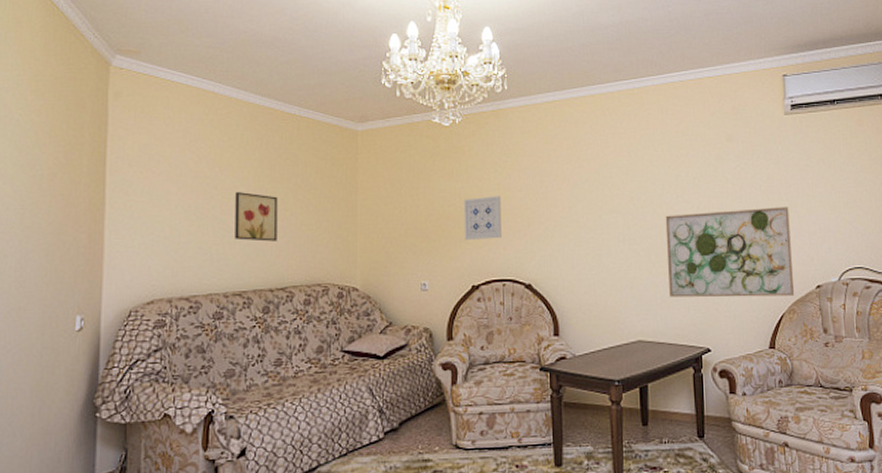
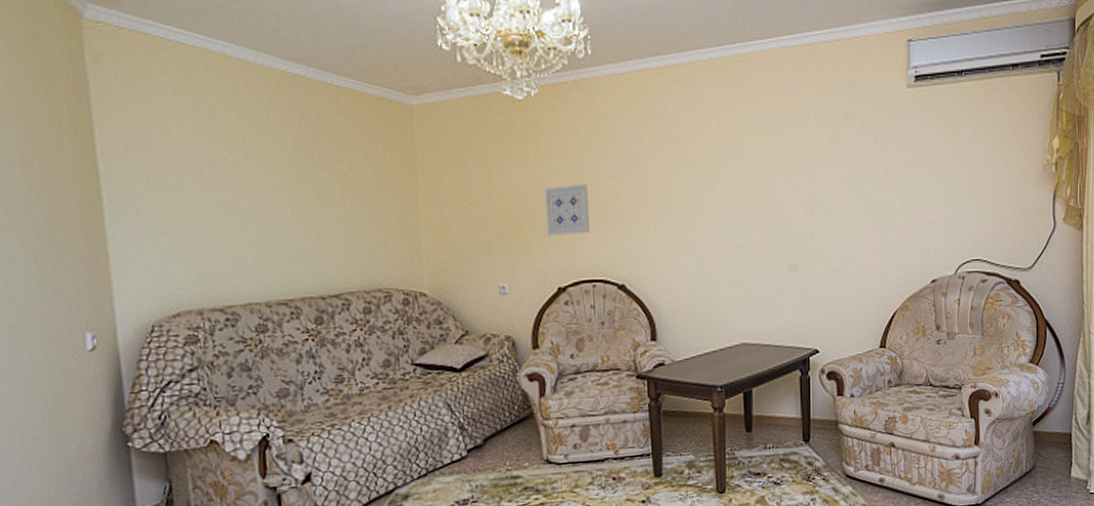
wall art: present [235,192,278,242] -> none [267,181,325,241]
wall art: present [665,207,795,298] -> none [773,193,909,296]

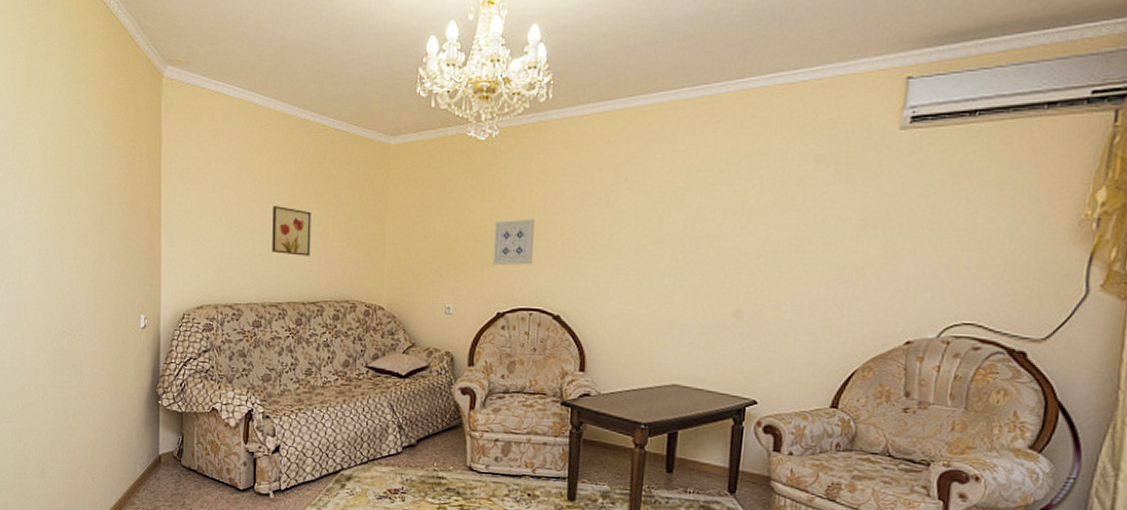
wall art: none [267,181,325,241] -> present [272,206,311,256]

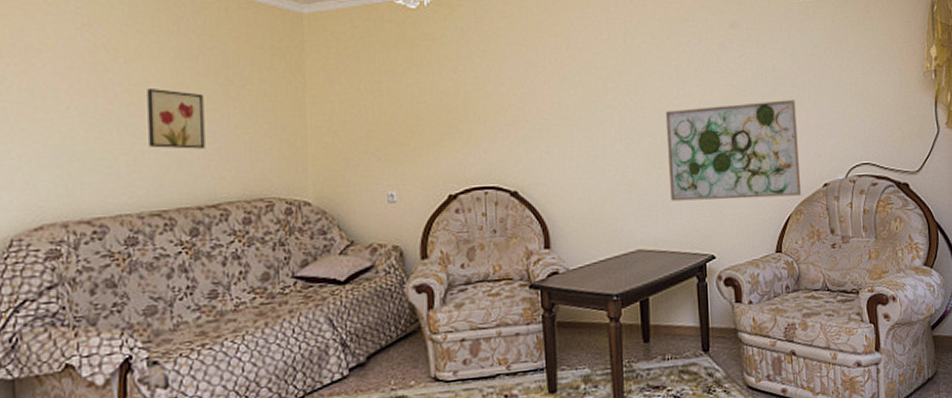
wall art: present [492,219,535,266] -> none [435,91,482,143]
wall art: none [716,244,885,351] -> present [665,100,802,201]

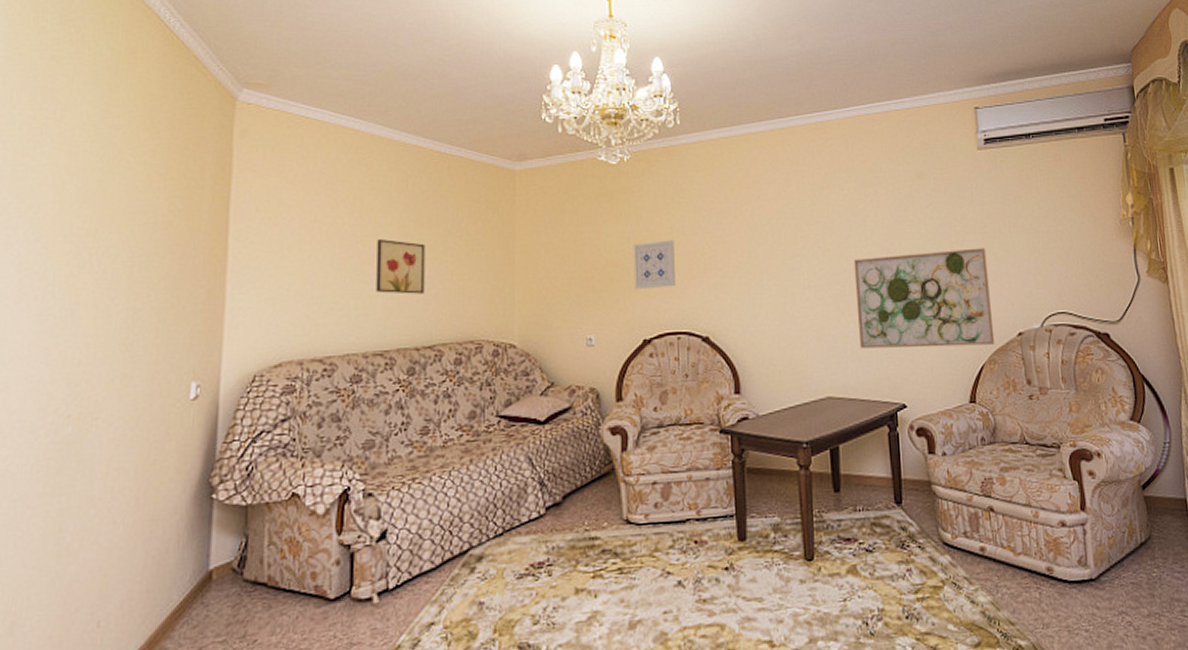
wall art: none [435,91,482,143] -> present [633,240,676,290]

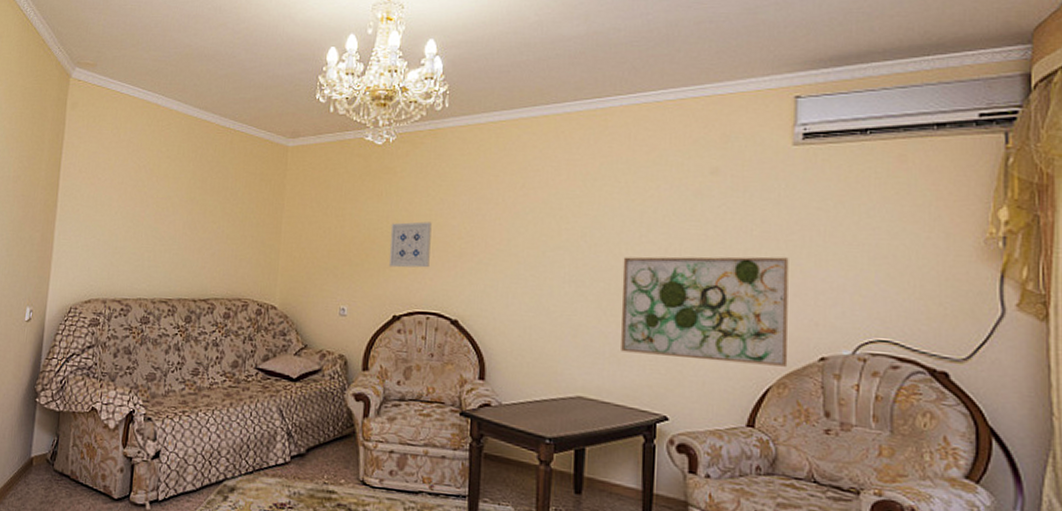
wall art: present [376,239,425,294] -> none [165,202,207,253]

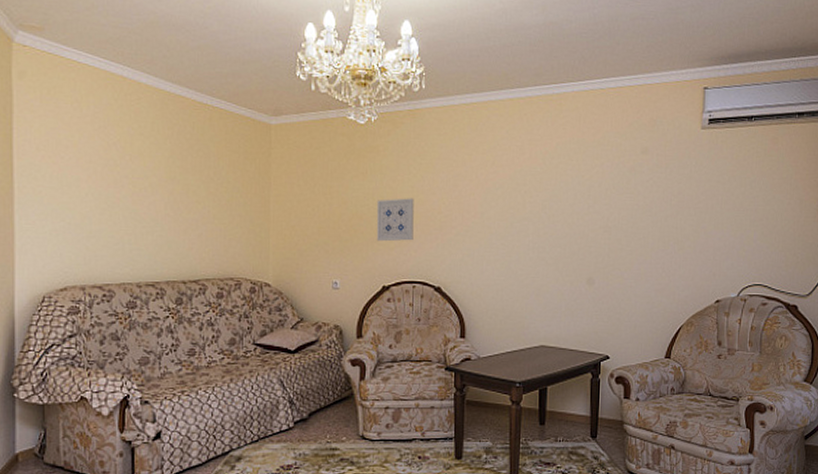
wall art: present [621,256,789,367] -> none [574,222,697,309]

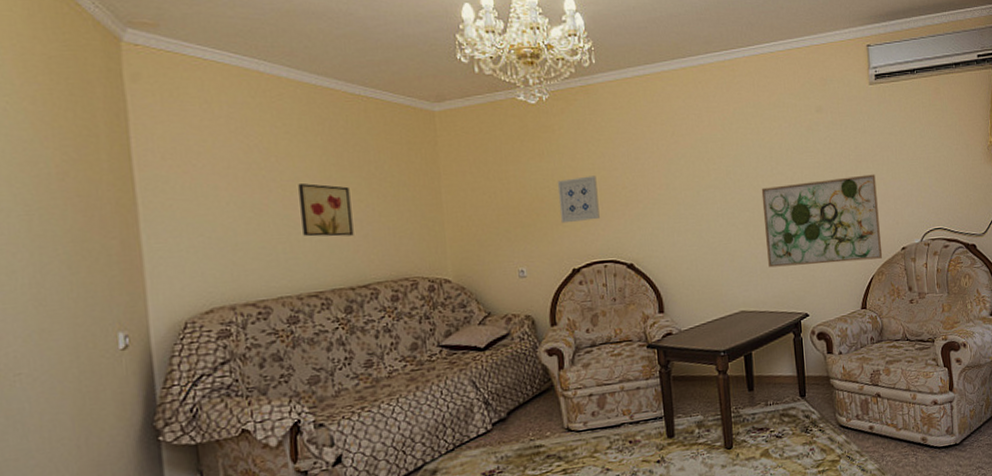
wall art: none [147,182,190,234] -> present [298,183,354,237]
wall art: none [574,222,697,309] -> present [761,174,883,268]

